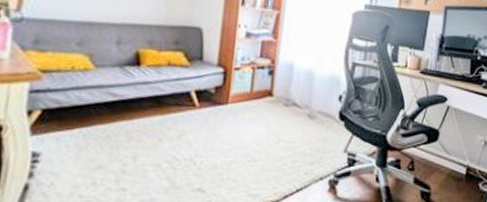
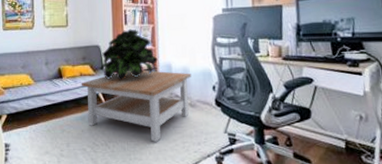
coffee table: none [166,66,316,159] -> present [81,70,191,142]
potted plant: none [198,11,278,78] -> present [100,29,158,81]

